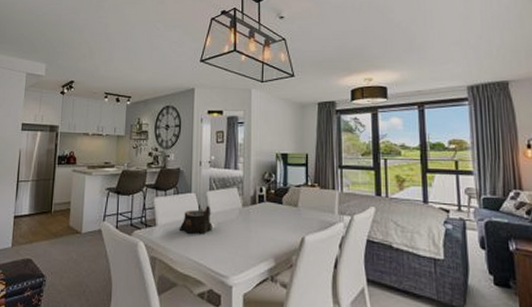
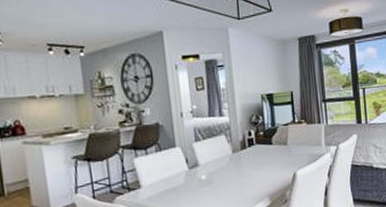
candle holder: present [180,206,212,234] -> none [168,158,204,190]

